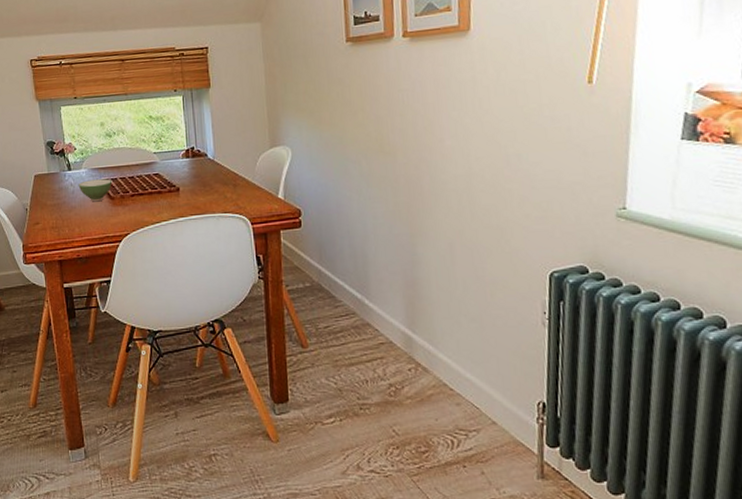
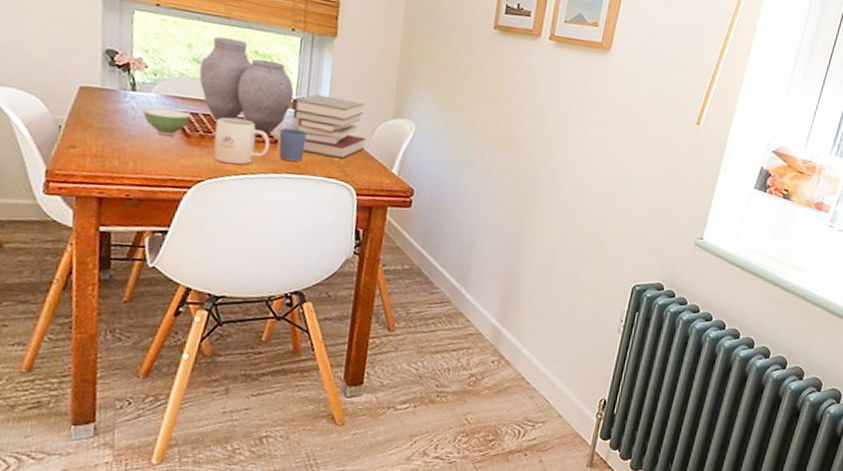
vase: none [112,110,185,185] -> present [199,36,294,134]
mug: none [130,175,175,216] -> present [213,117,271,165]
mug: none [180,175,202,205] -> present [279,128,307,162]
books: none [186,139,251,194] -> present [293,94,366,159]

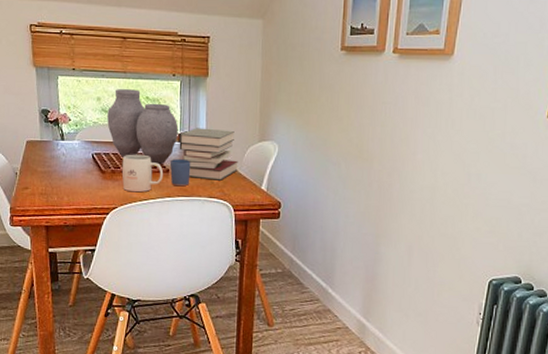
bowl: present [142,107,192,137] -> none [70,152,105,174]

